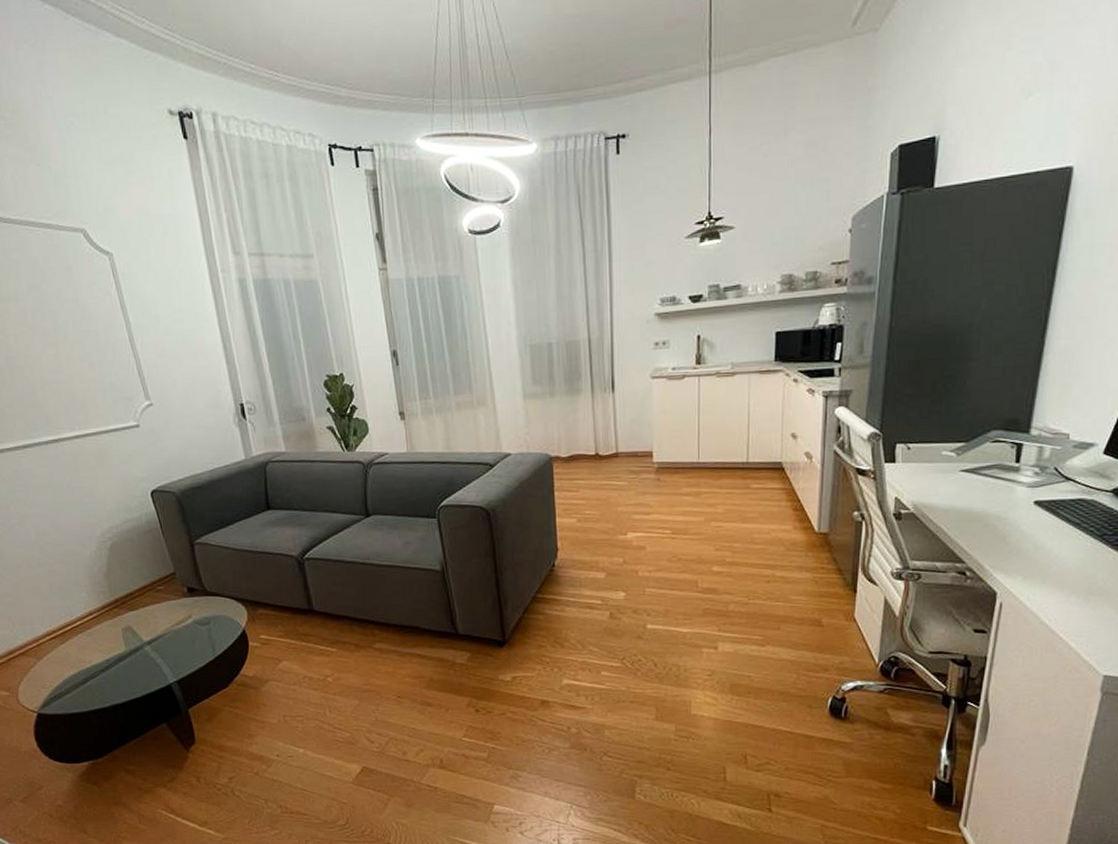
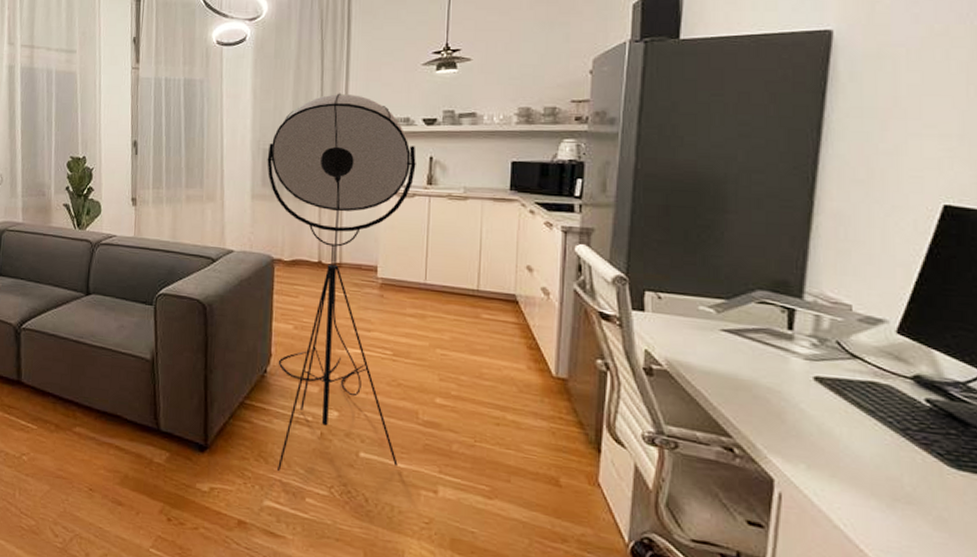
floor lamp: none [535,276,684,653] -> present [267,93,416,472]

